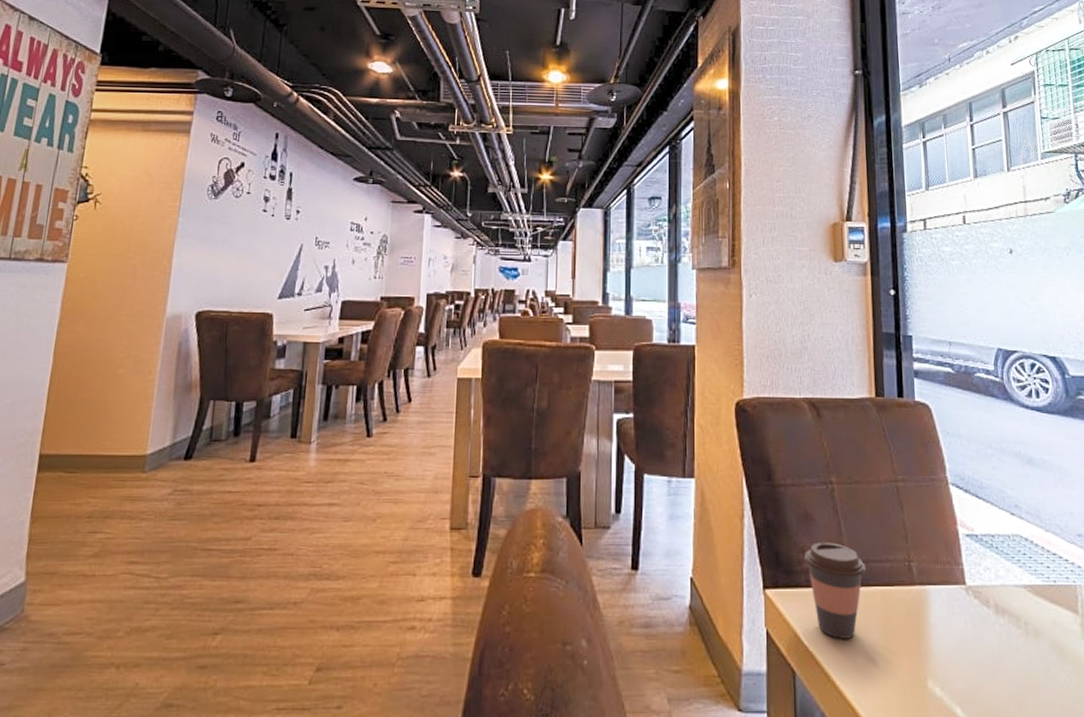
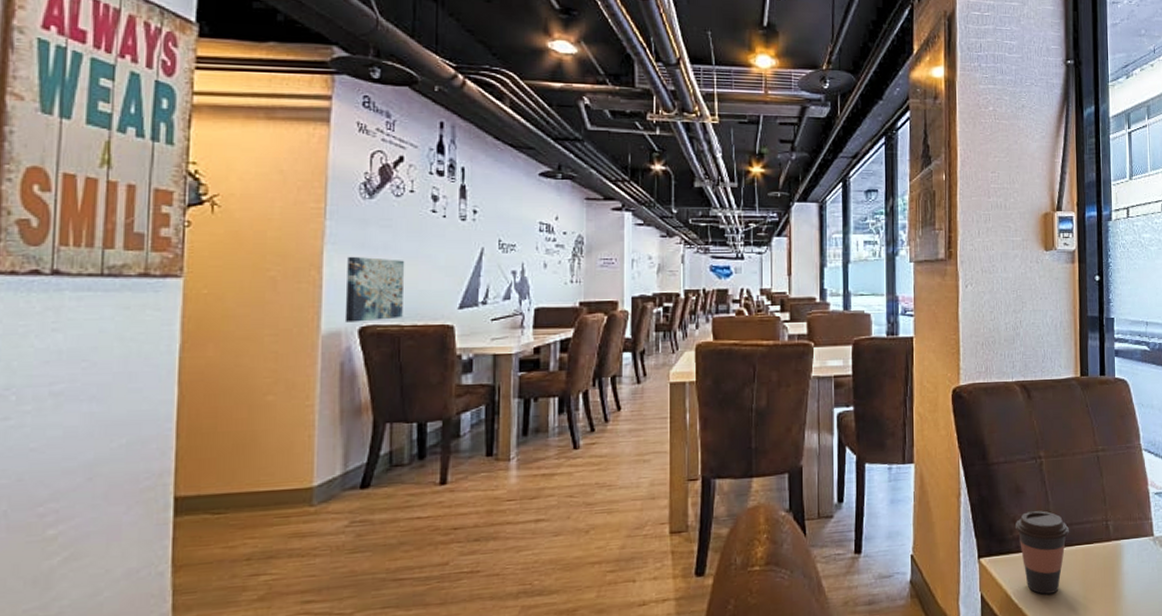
wall art: none [185,248,238,307] -> present [344,256,405,323]

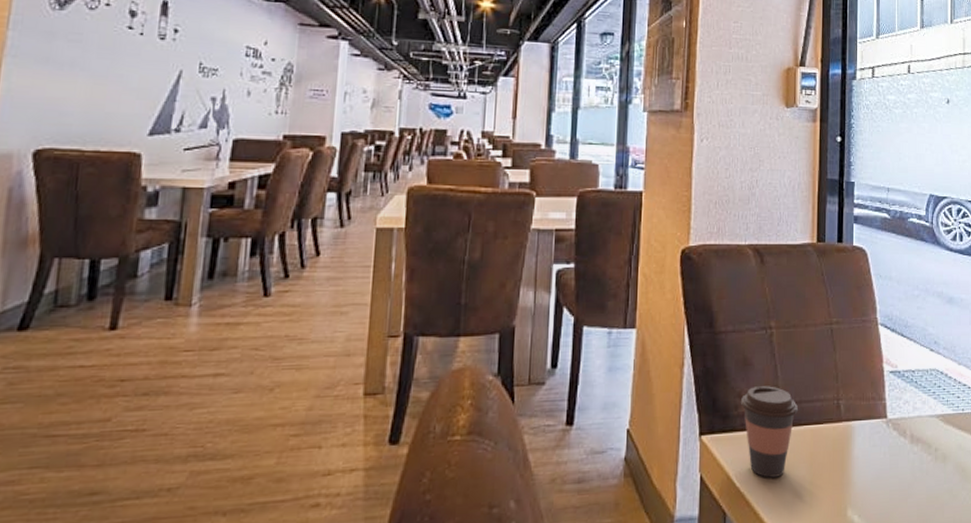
wall art: present [344,256,405,323] -> none [18,71,93,144]

